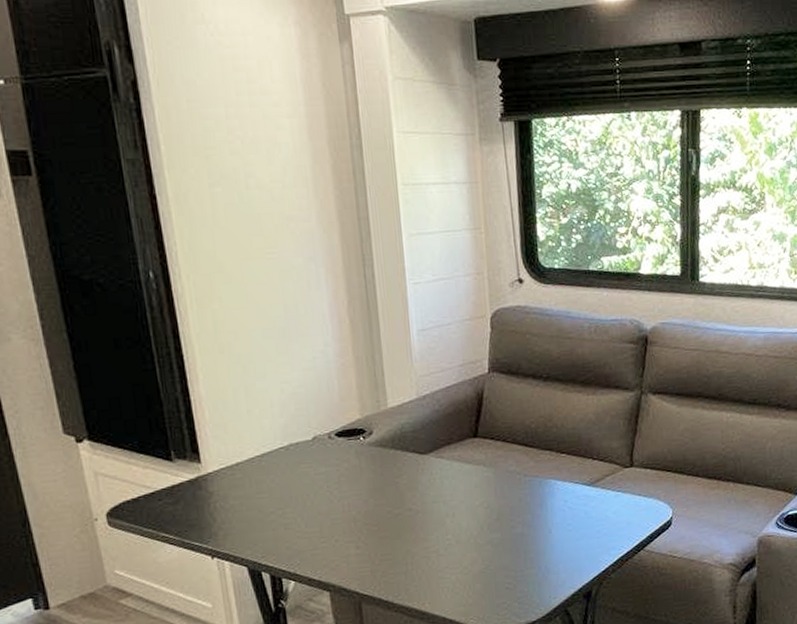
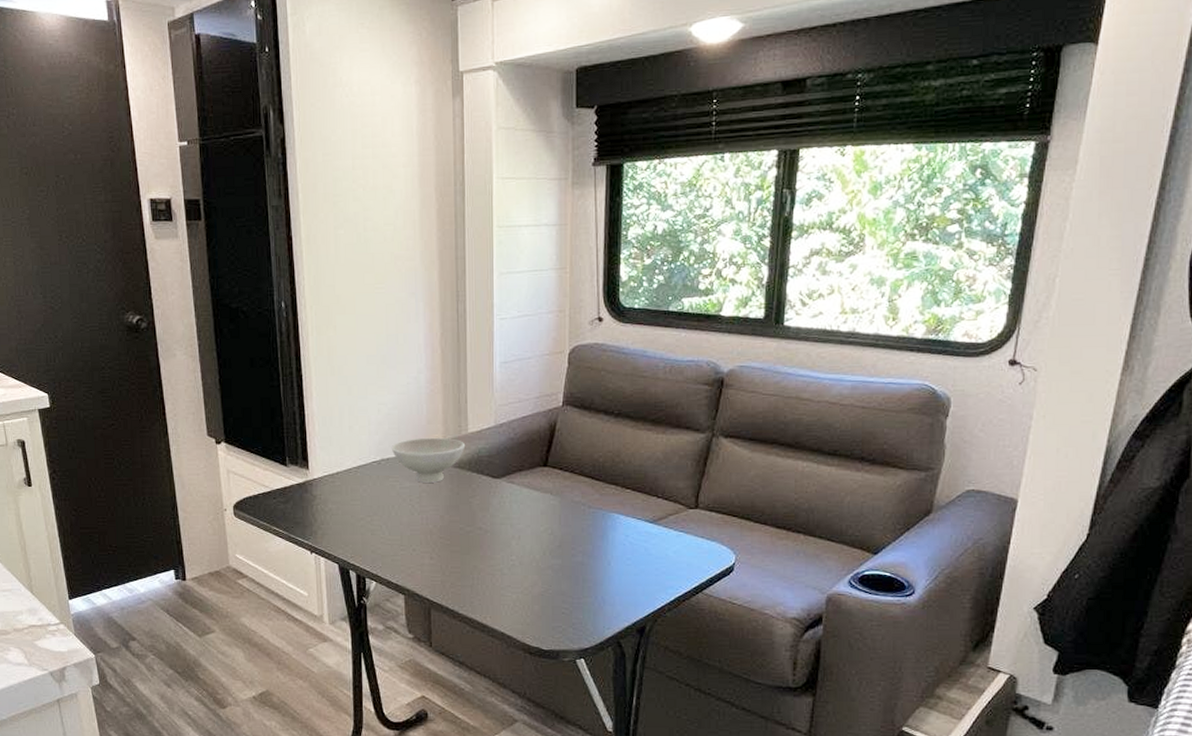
bowl: none [300,415,387,466] -> present [391,437,466,483]

